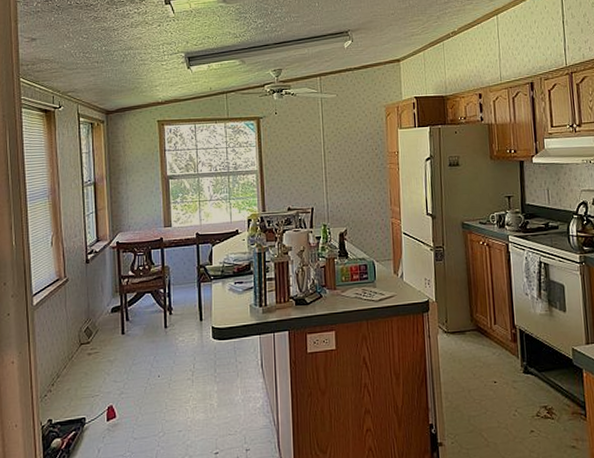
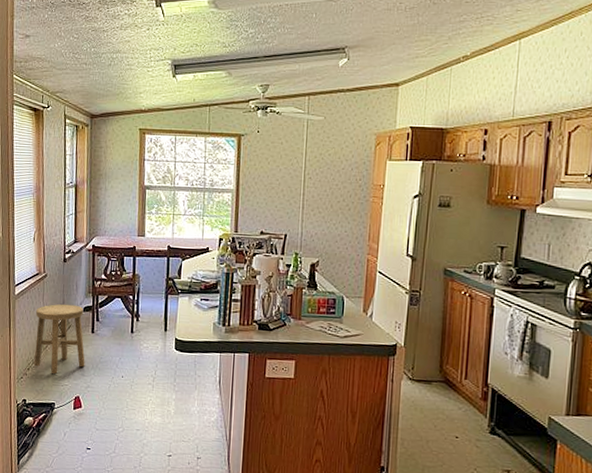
stool: none [58,307,117,385] -> present [34,304,85,374]

